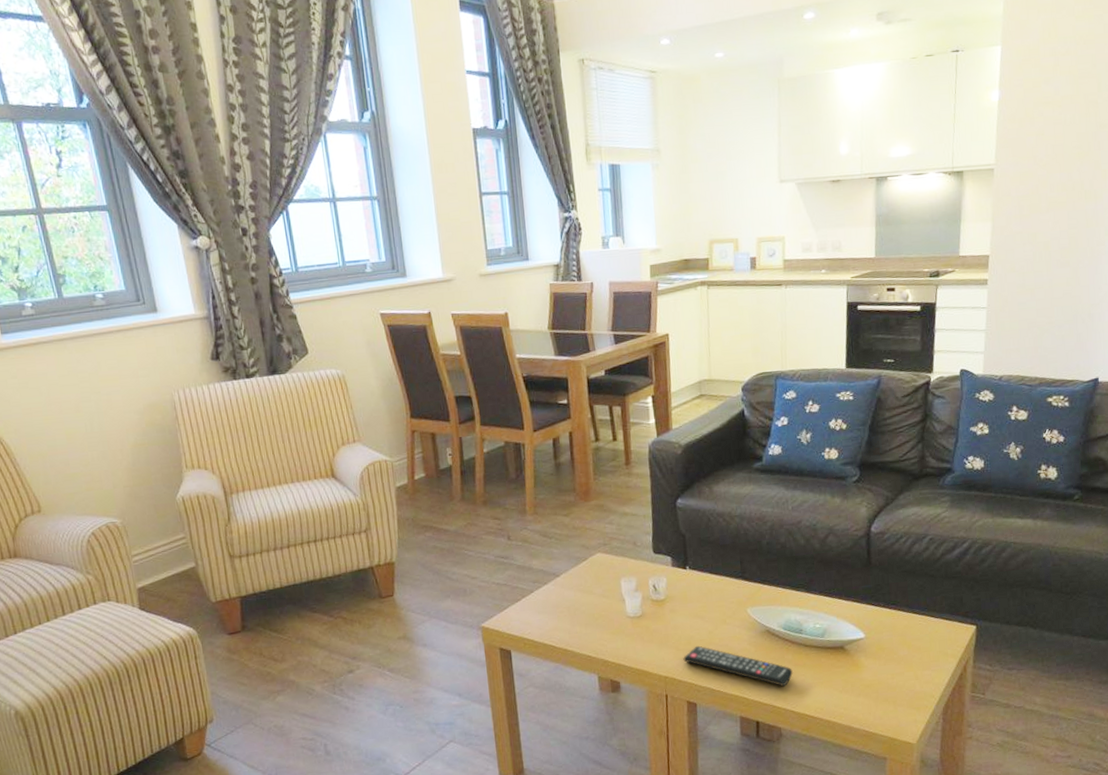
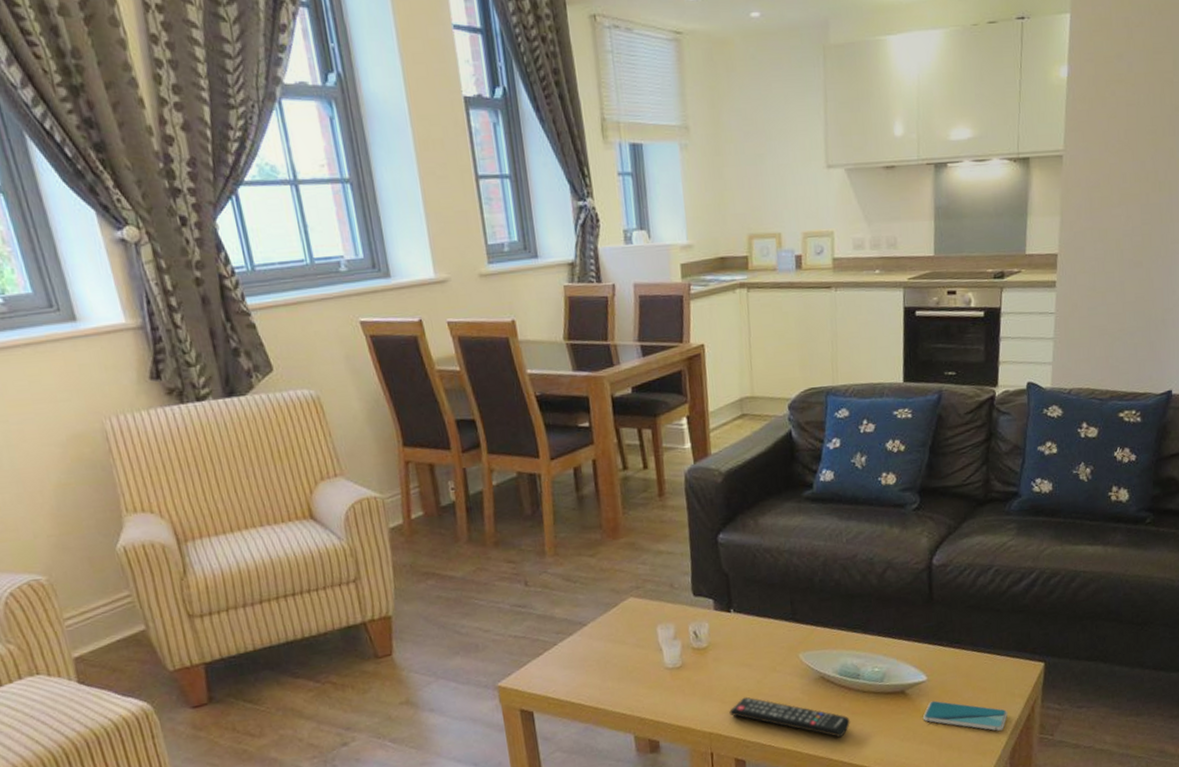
smartphone: none [860,657,942,688] -> present [922,700,1008,731]

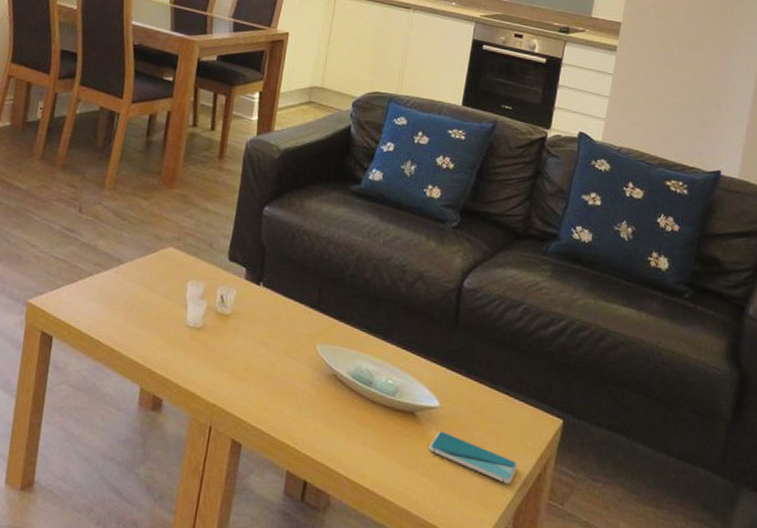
remote control: present [729,696,850,738] -> none [237,375,354,446]

